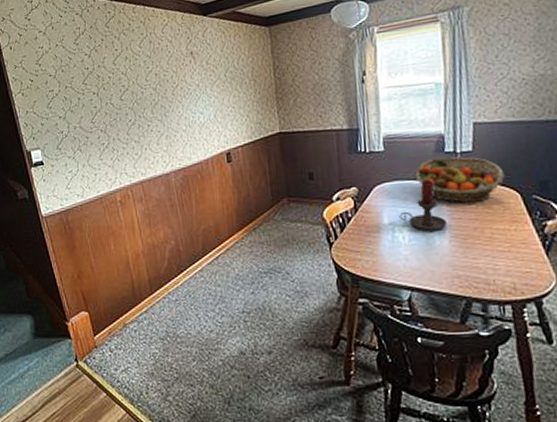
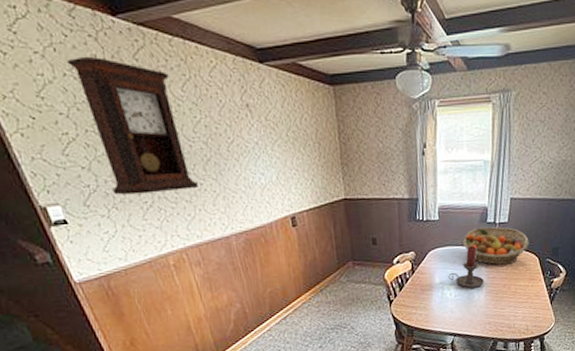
pendulum clock: none [60,29,146,139] -> present [67,56,198,195]

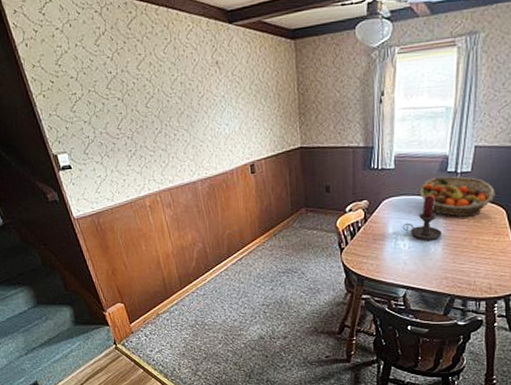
pendulum clock: present [67,56,198,195] -> none [78,28,173,145]

